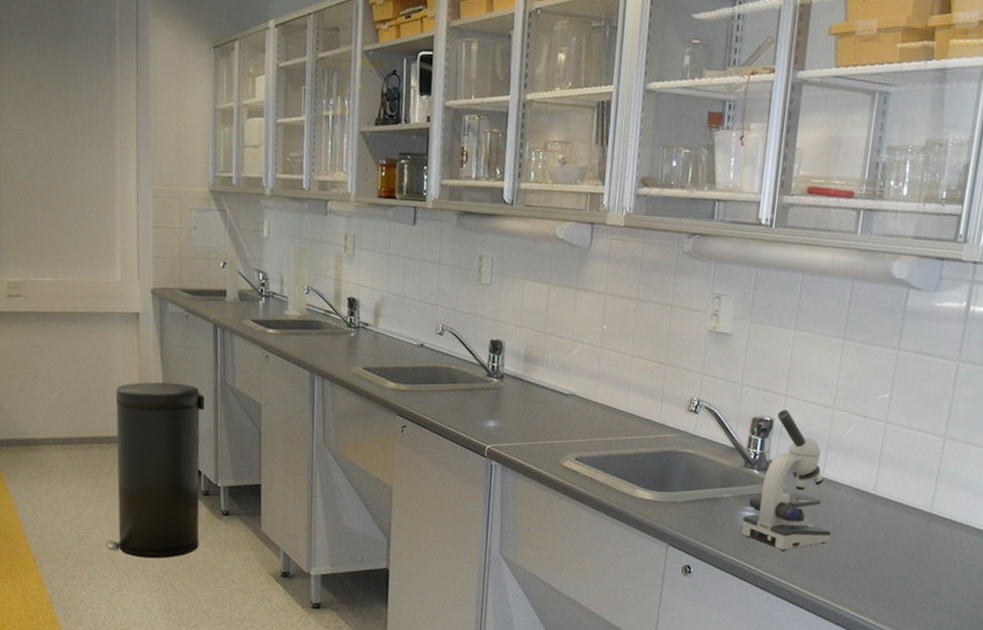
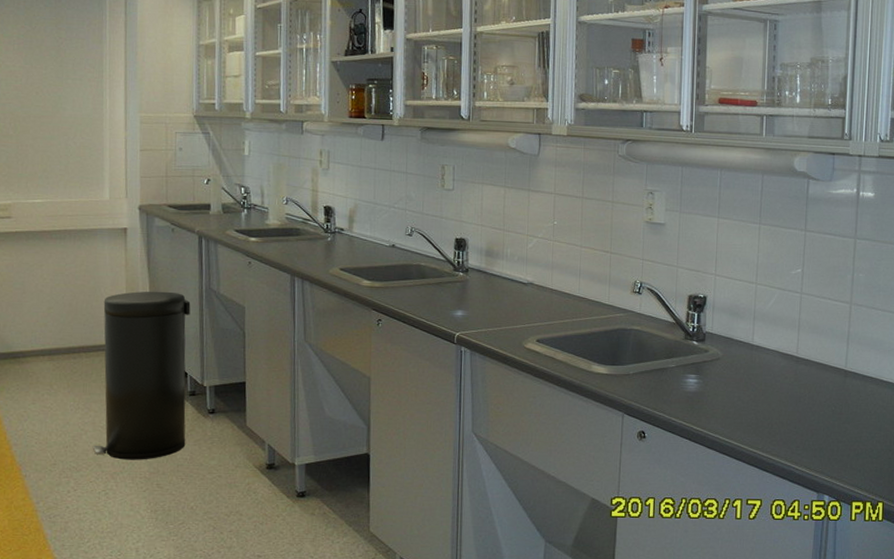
microscope: present [741,409,831,552] -> none [687,286,764,413]

